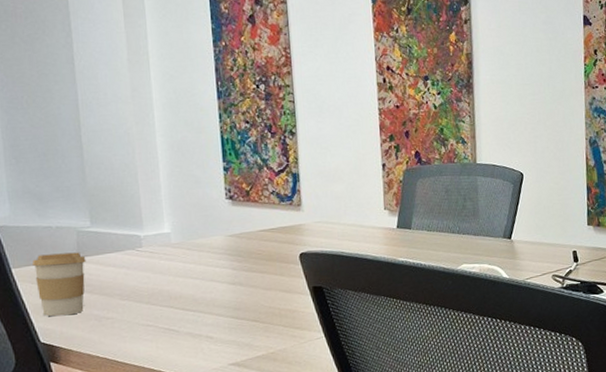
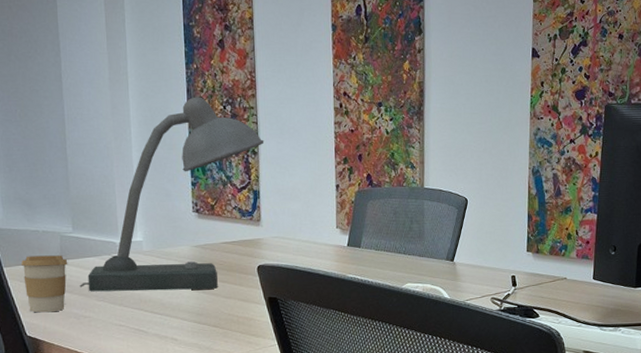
desk lamp: none [100,76,303,291] -> present [79,97,264,292]

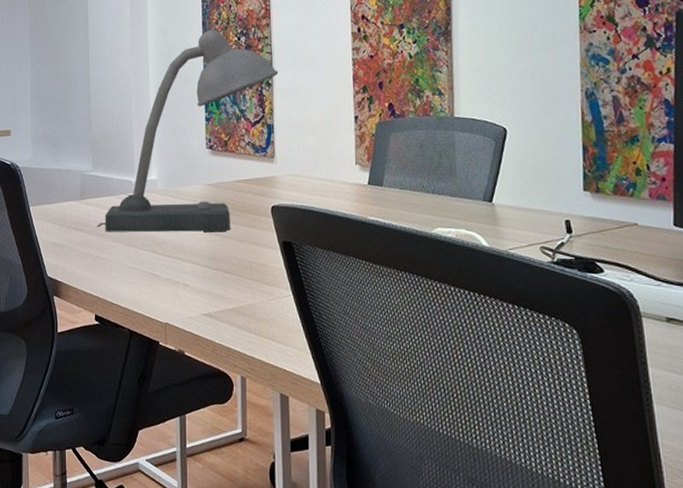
coffee cup: present [21,255,68,313] -> none [46,194,87,253]

